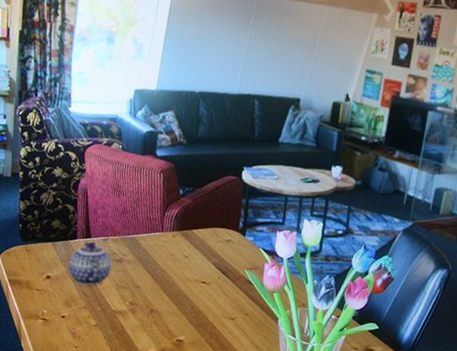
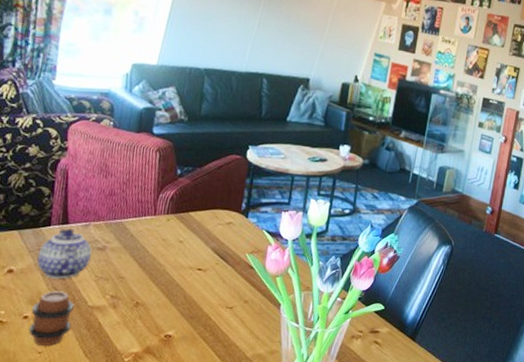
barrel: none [66,295,100,342] -> present [28,291,74,346]

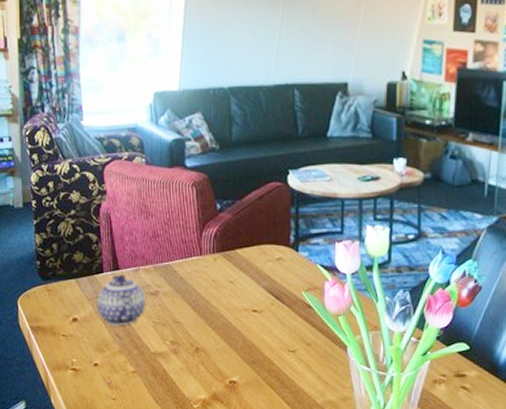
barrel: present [28,291,74,346] -> none [100,338,138,392]

